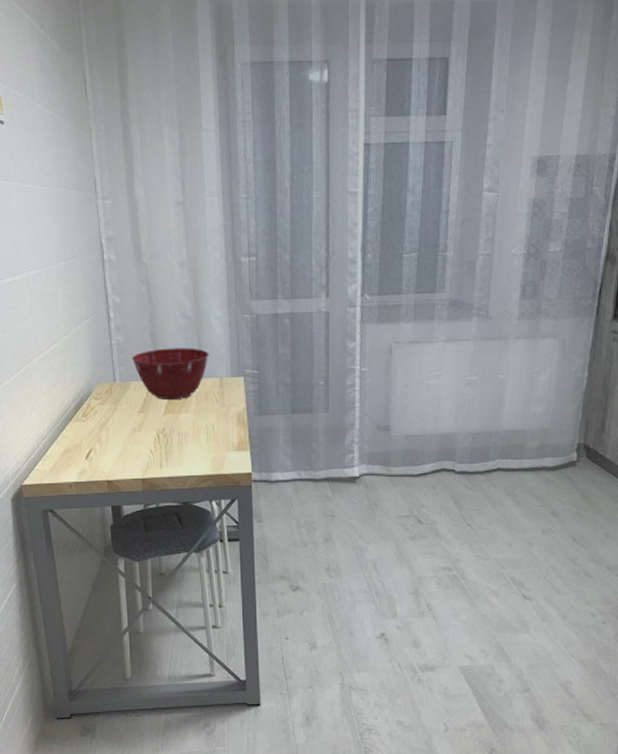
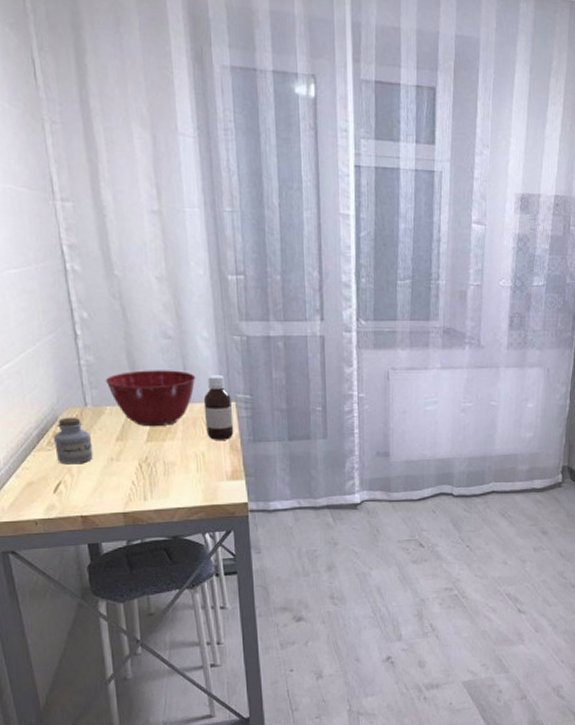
jar: none [88,391,119,434] -> present [54,417,94,465]
bottle: none [215,351,242,413] -> present [203,374,234,440]

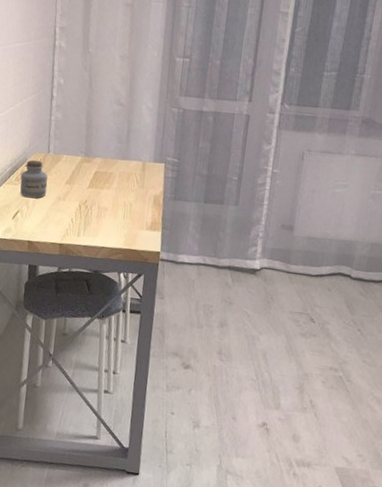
mixing bowl: present [105,370,196,427] -> none [66,129,137,177]
bottle: present [203,374,234,440] -> none [136,138,162,195]

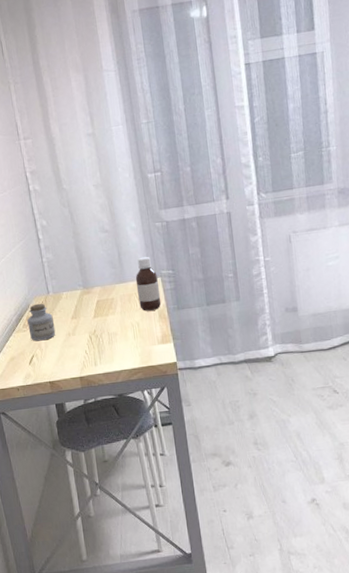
bottle: none [136,138,162,195] -> present [135,256,162,311]

